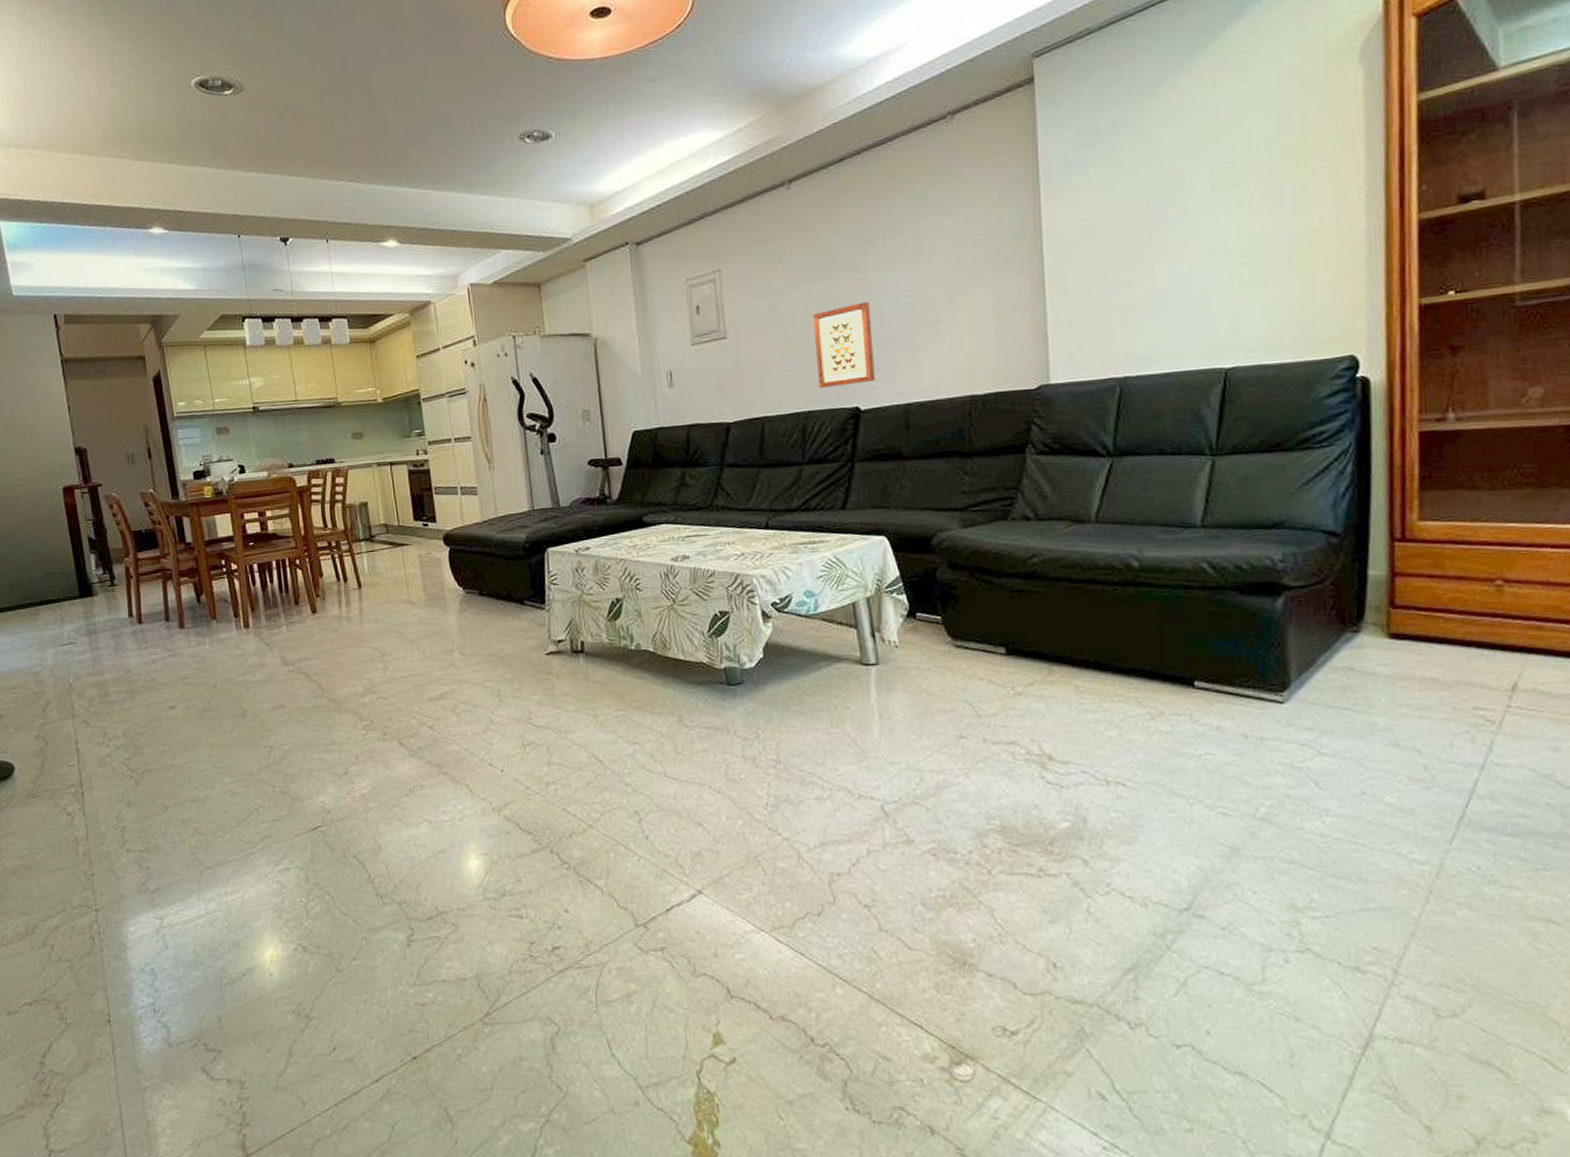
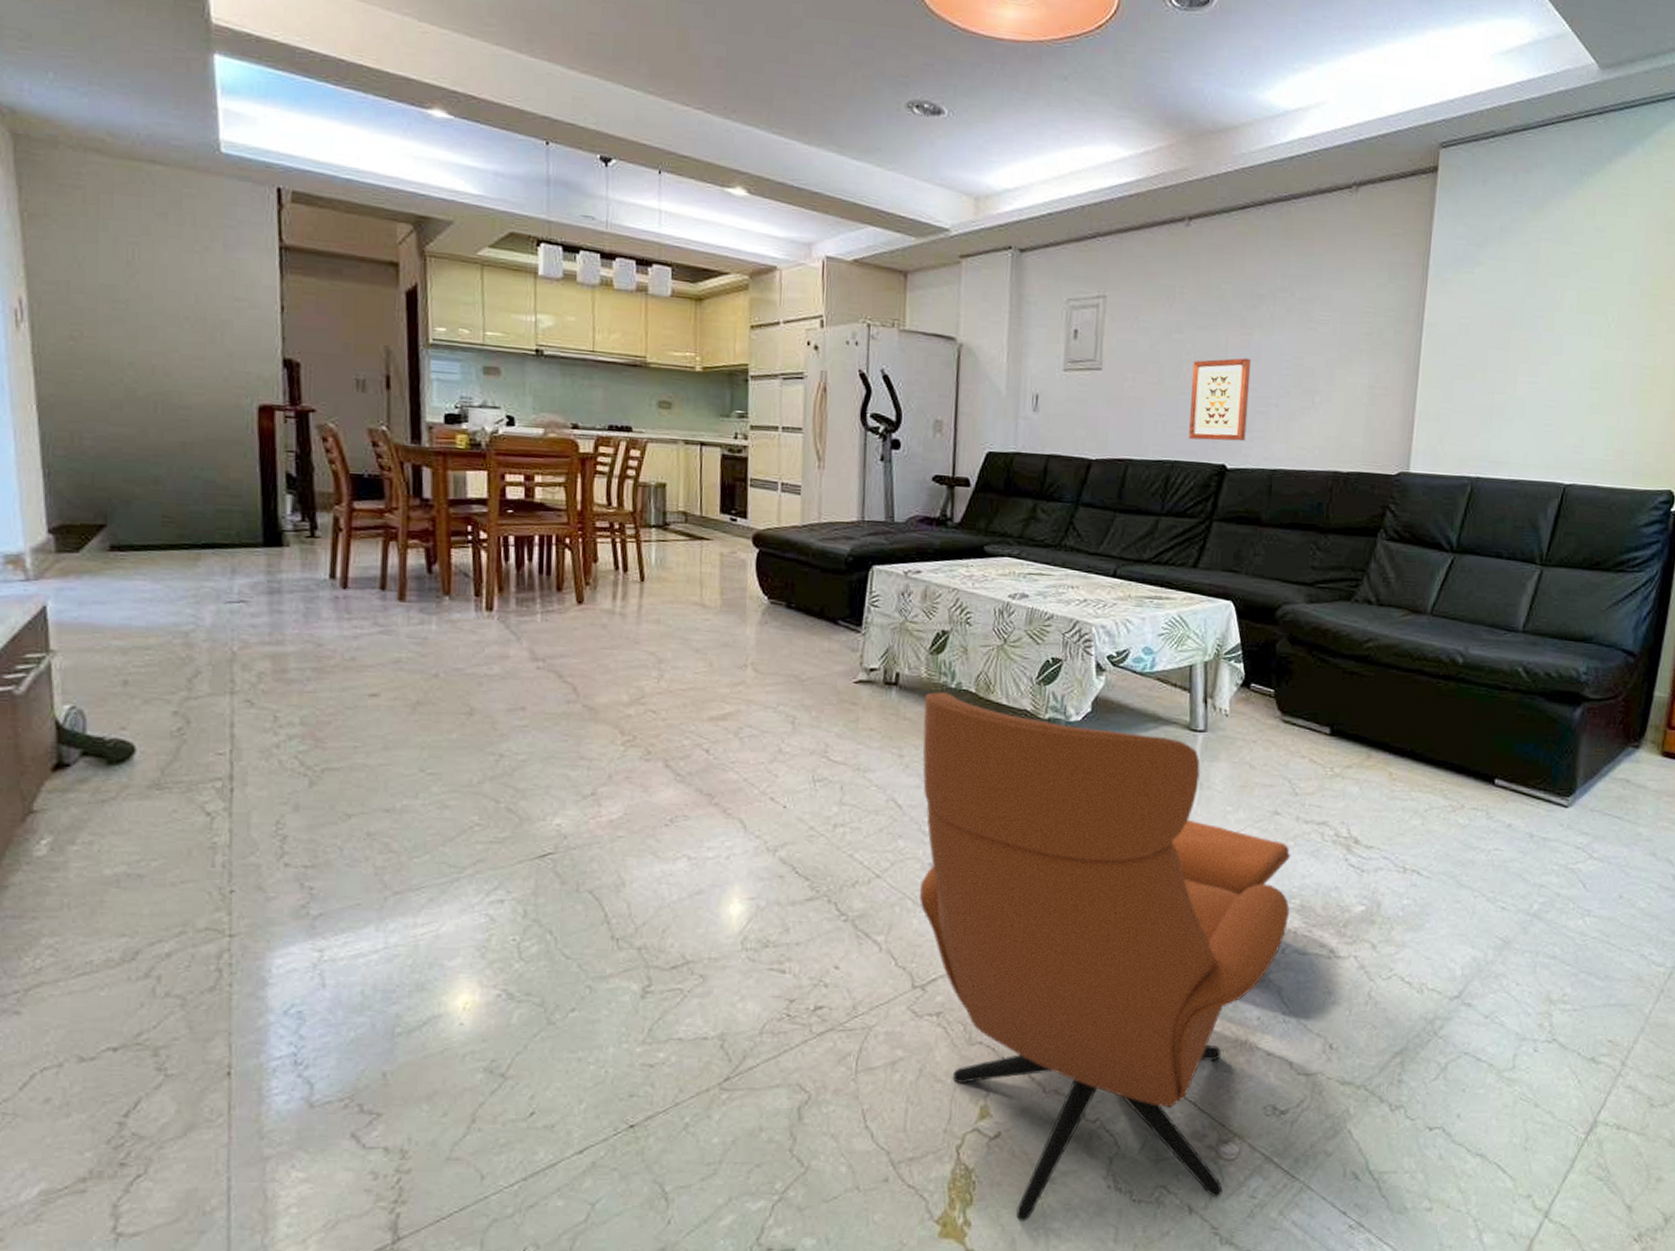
armchair: none [610,654,990,1142] -> present [919,691,1291,1221]

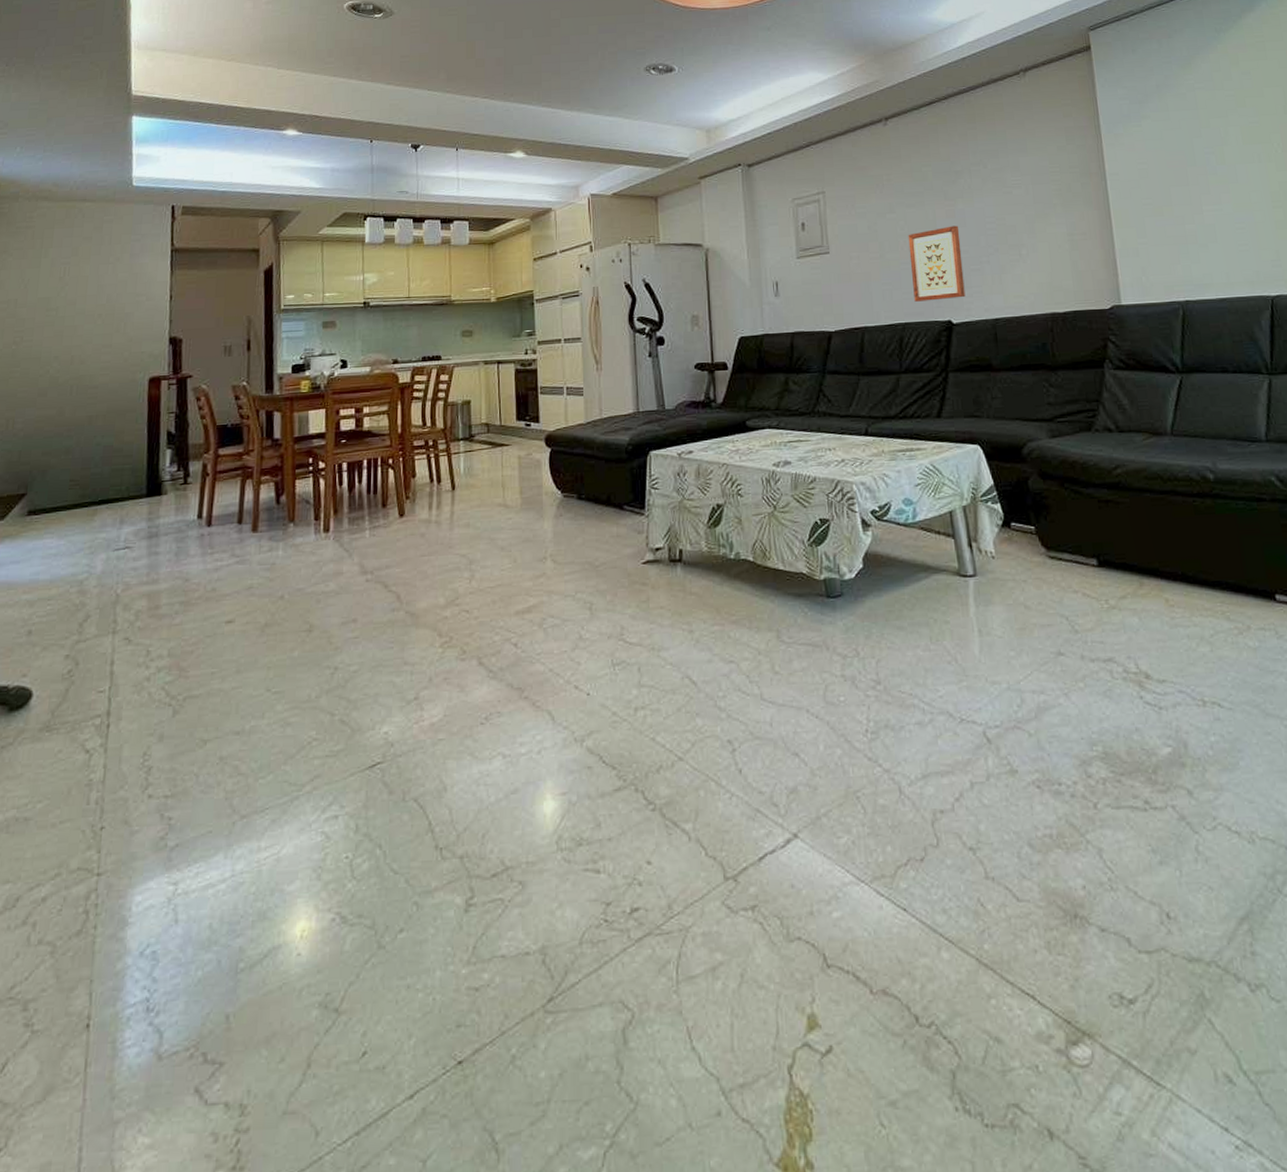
armchair: present [919,691,1291,1221] -> none [708,563,1094,1160]

